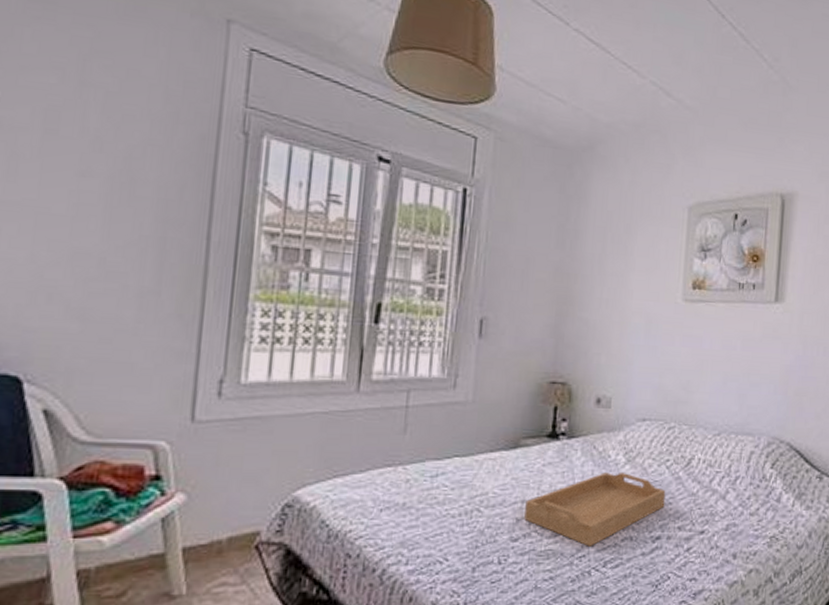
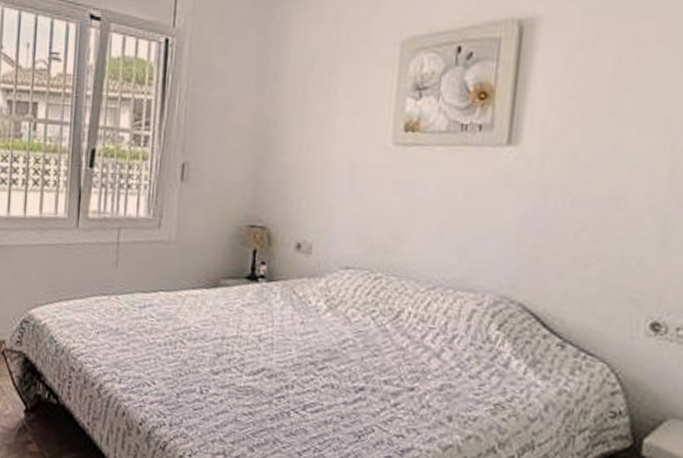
serving tray: present [524,472,666,546] -> none [224,317,371,389]

